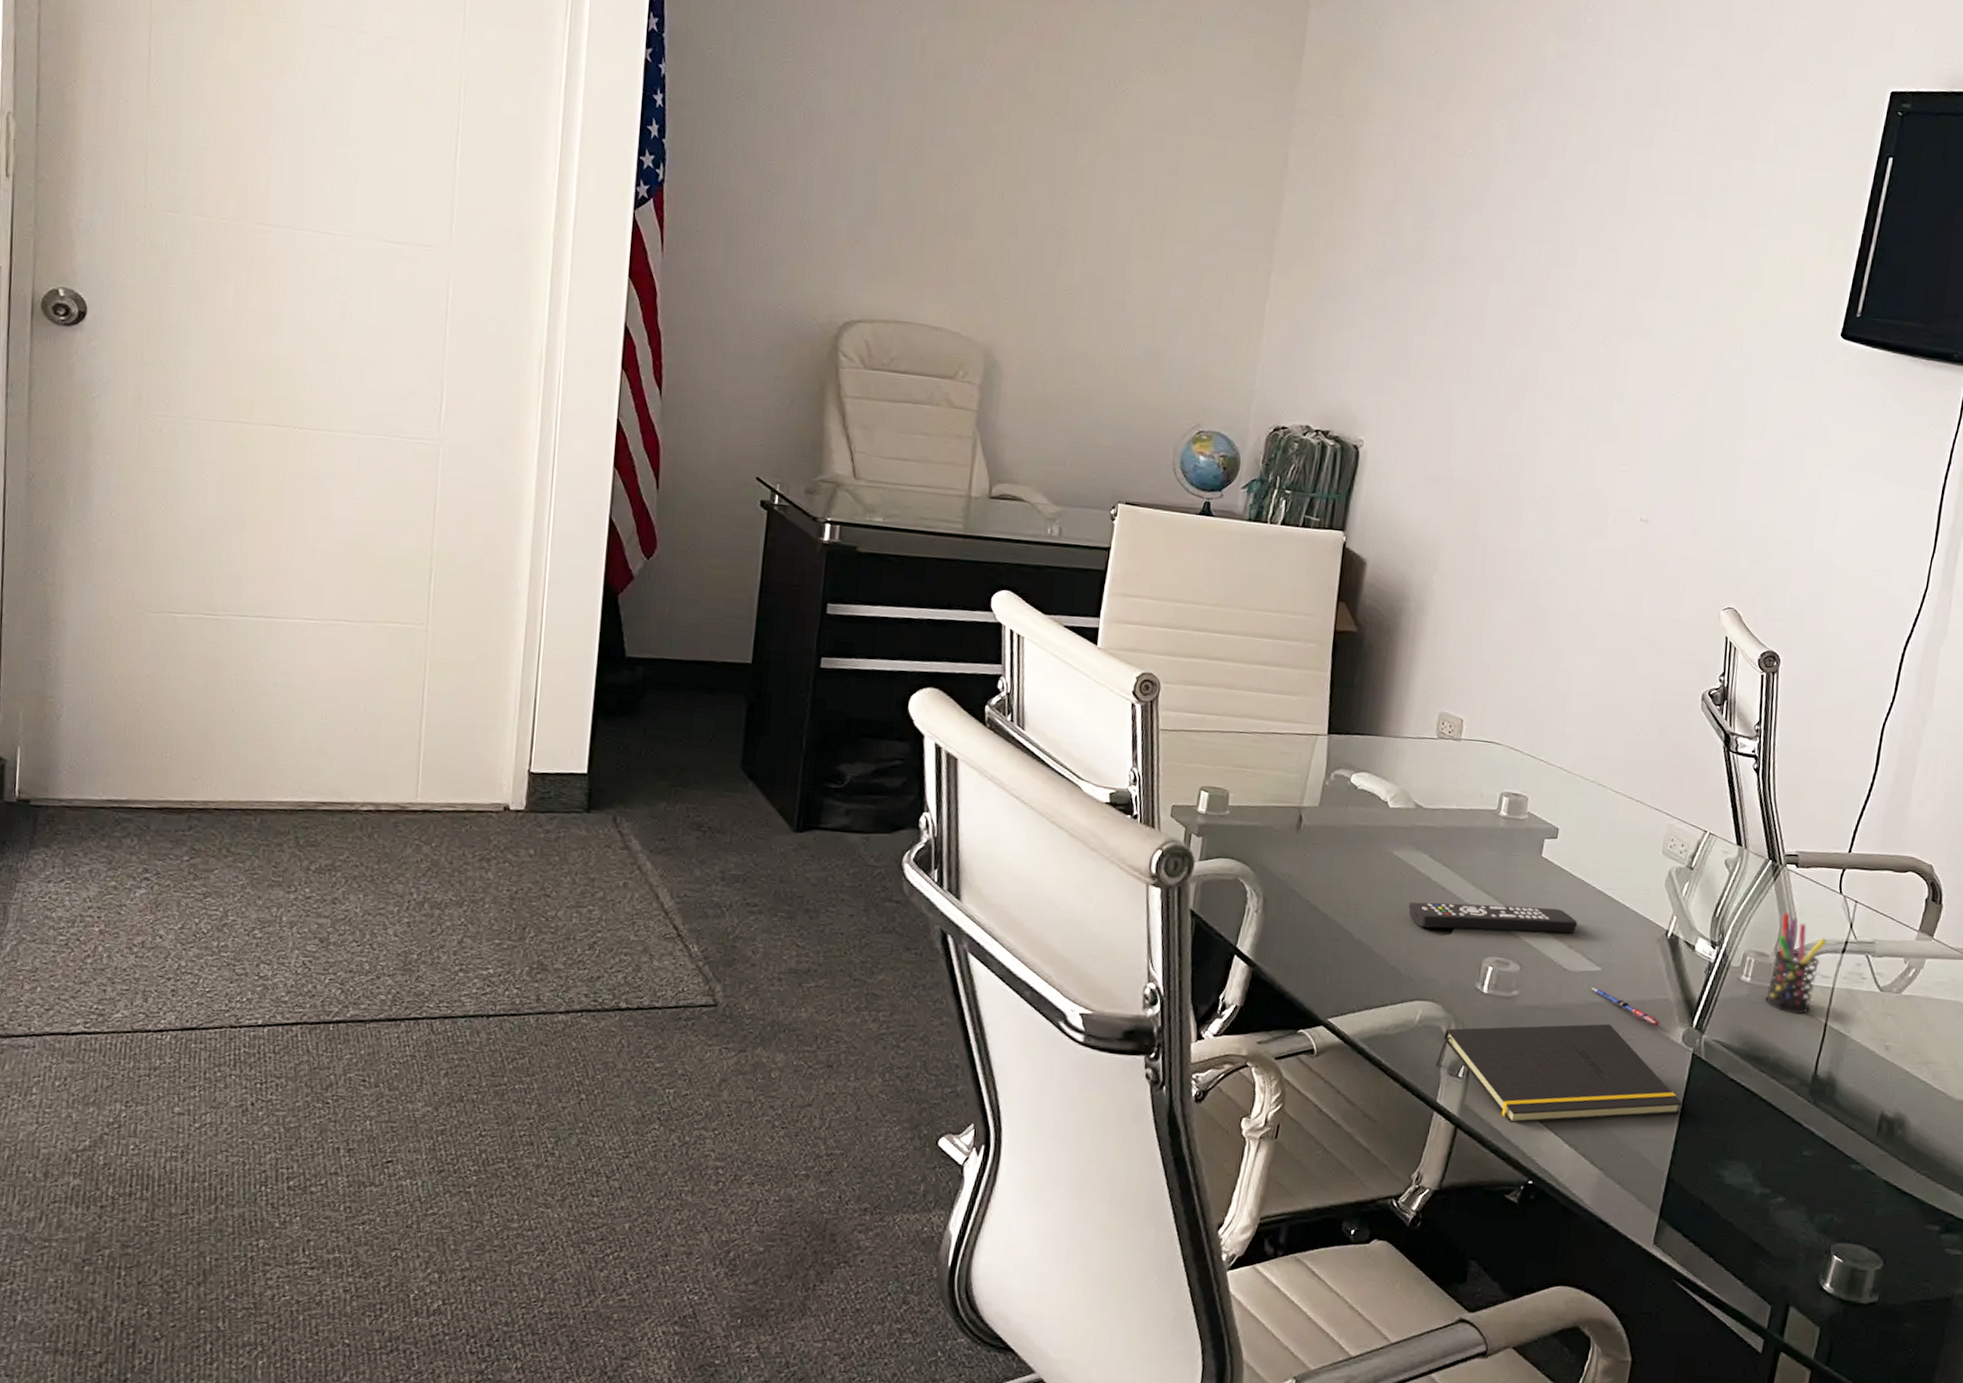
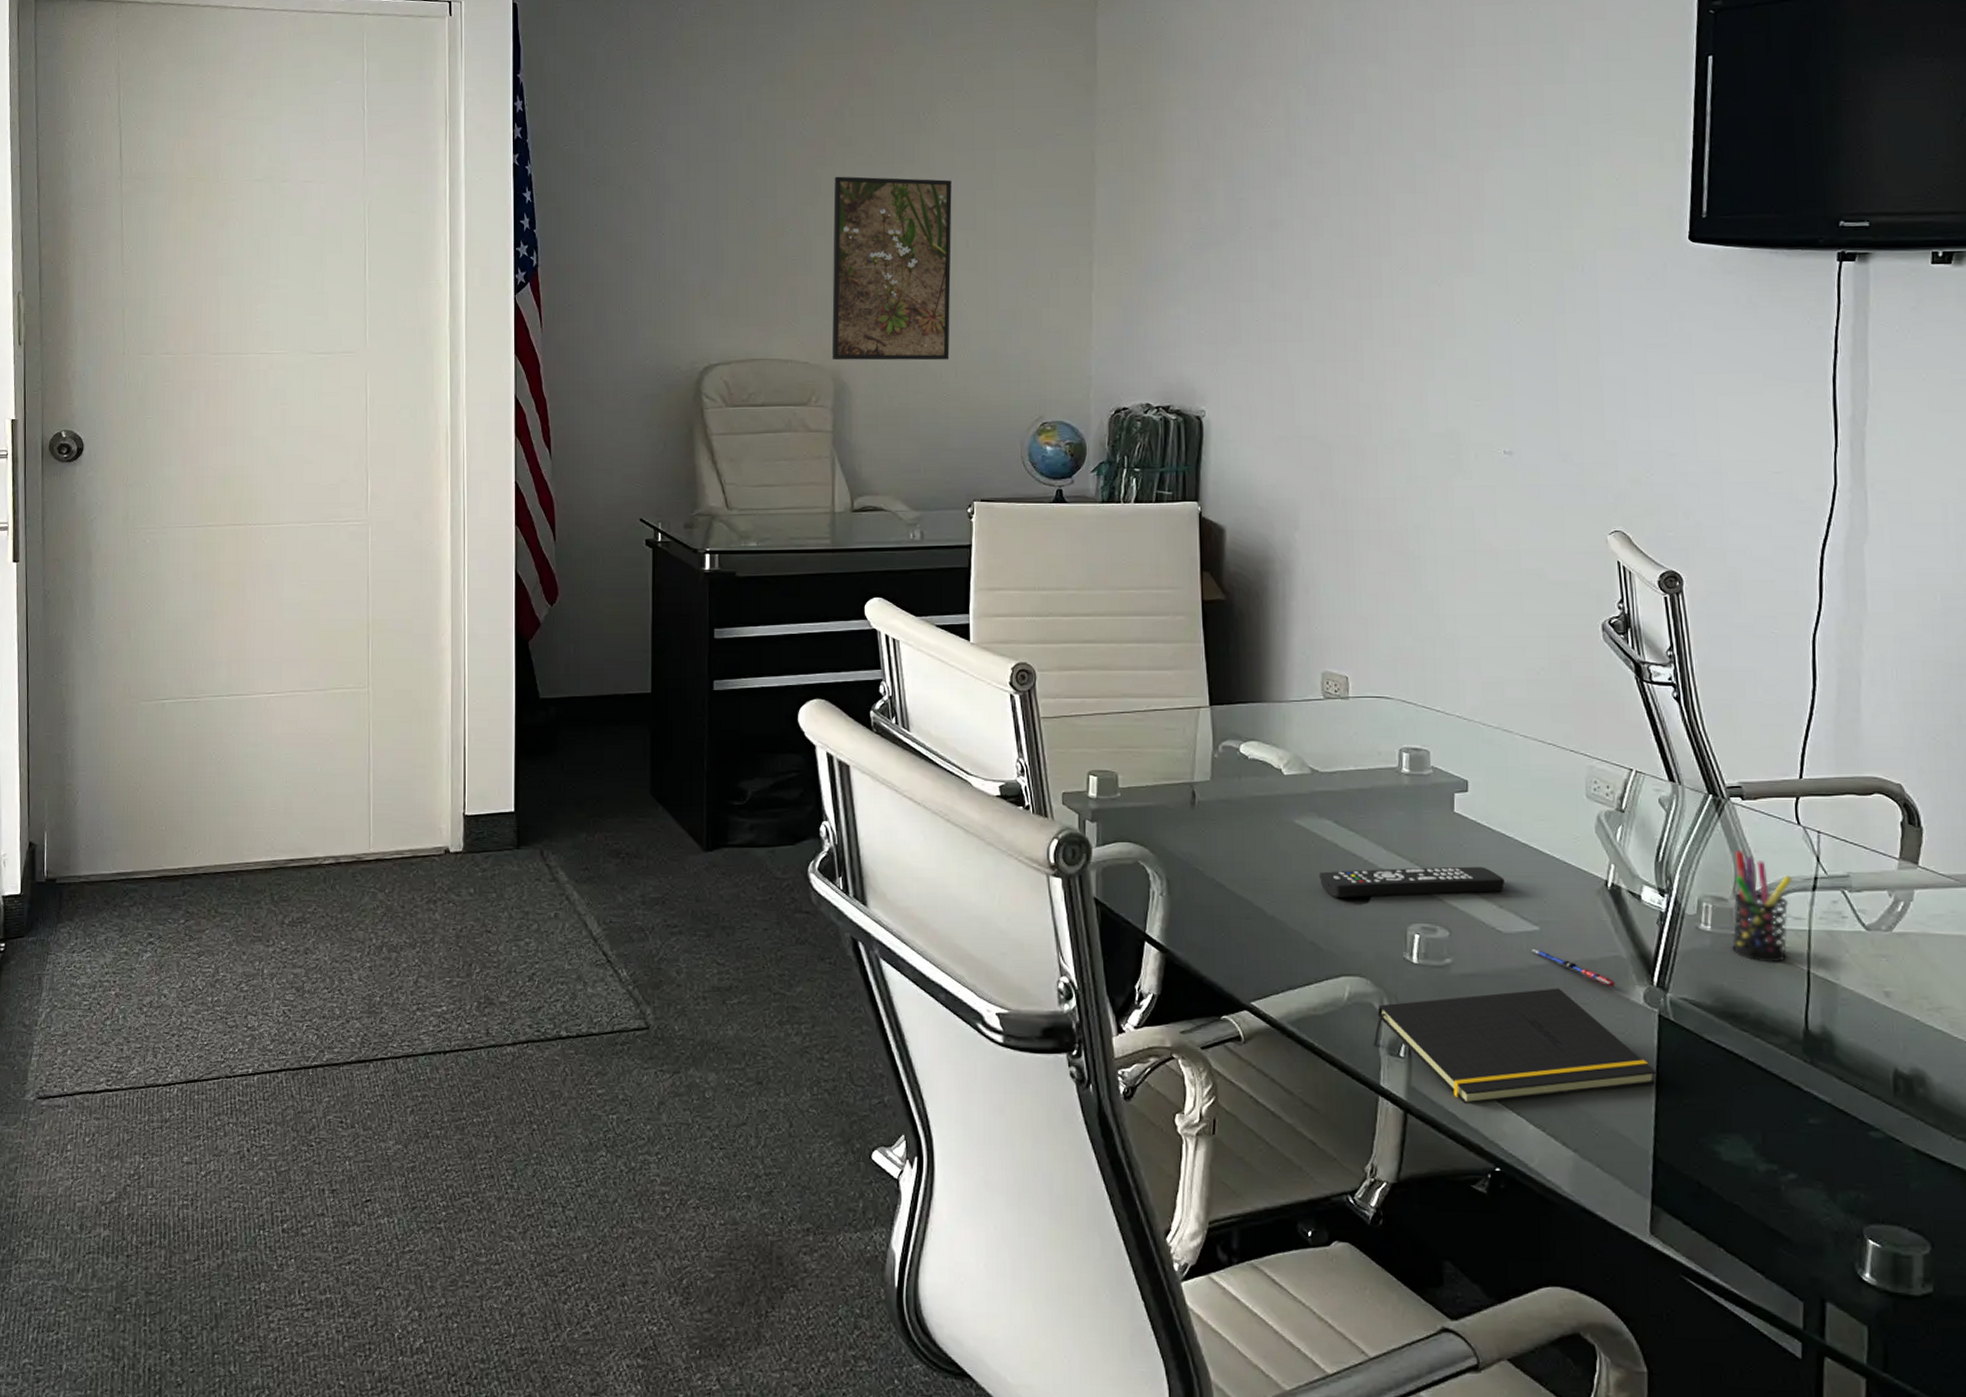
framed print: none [985,134,1135,352] -> present [831,176,952,361]

